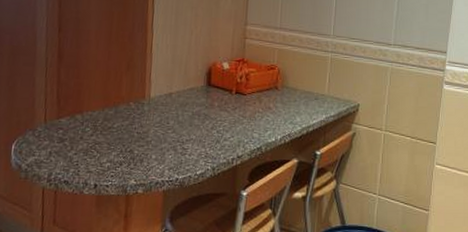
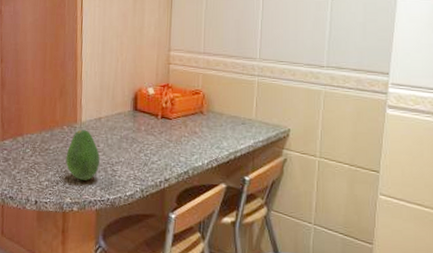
fruit: none [131,106,169,160] -> present [65,129,100,180]

